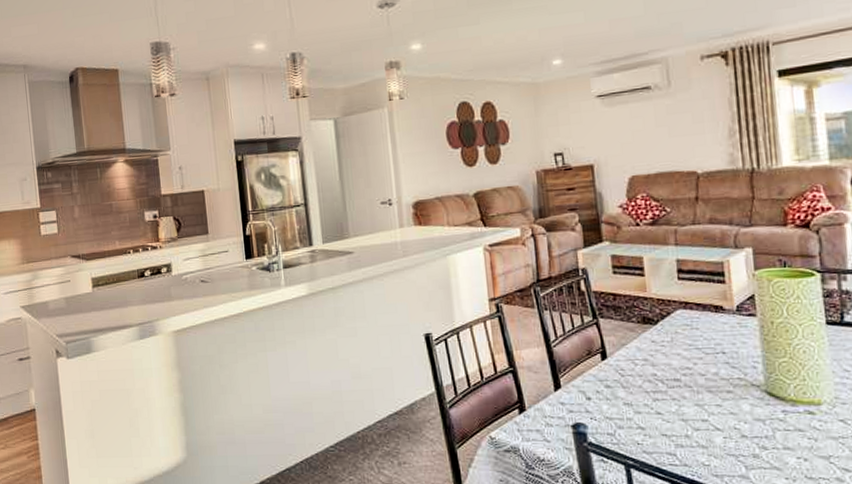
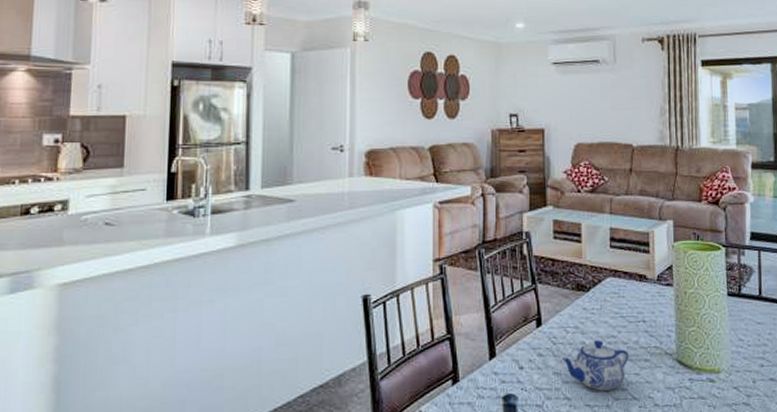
teapot: none [631,372,709,421] -> present [561,340,629,391]

